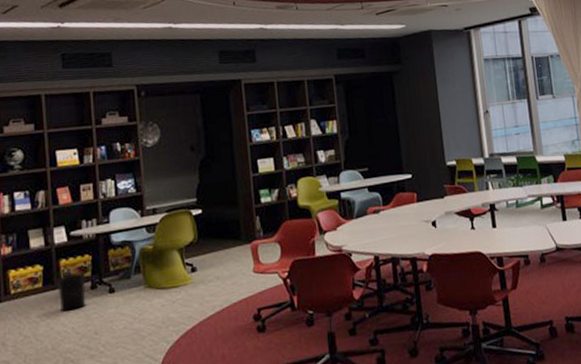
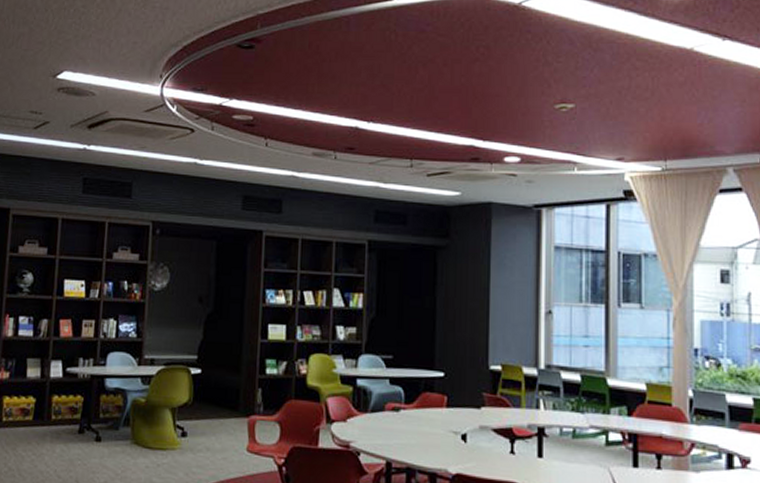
waste bin: present [56,273,86,312] -> none [46,413,76,452]

